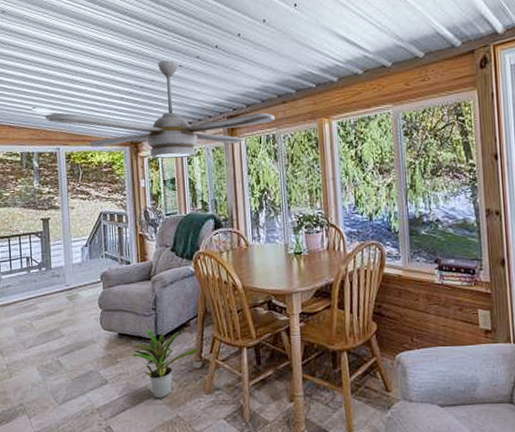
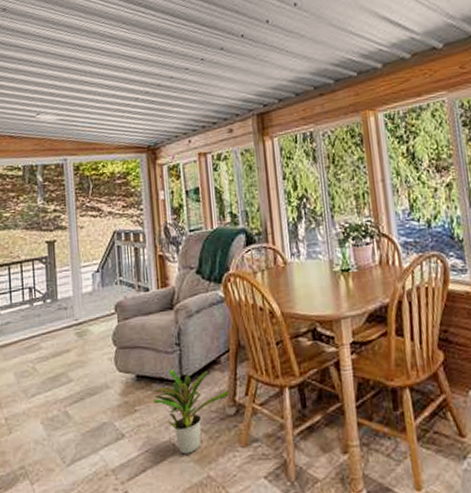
ceiling fan: present [44,60,275,159] -> none [50,53,312,166]

